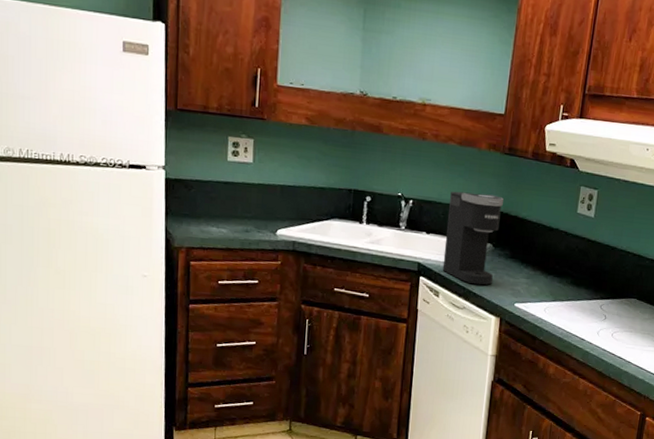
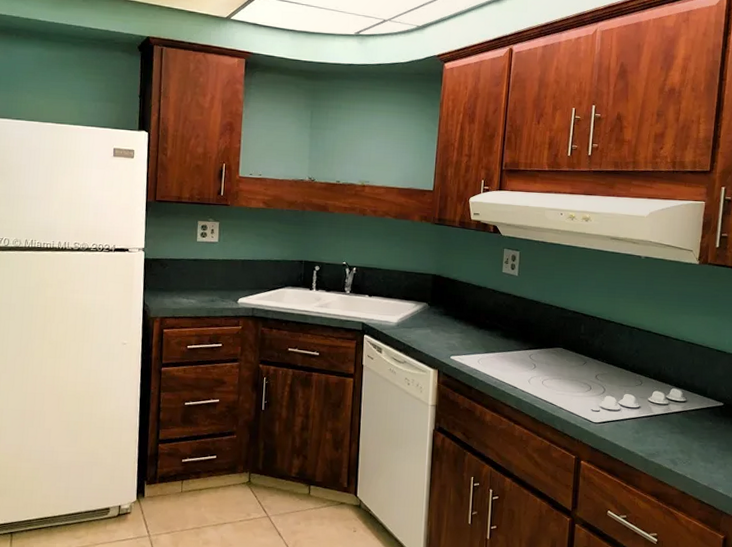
coffee maker: present [442,191,504,286] -> none [384,258,436,341]

